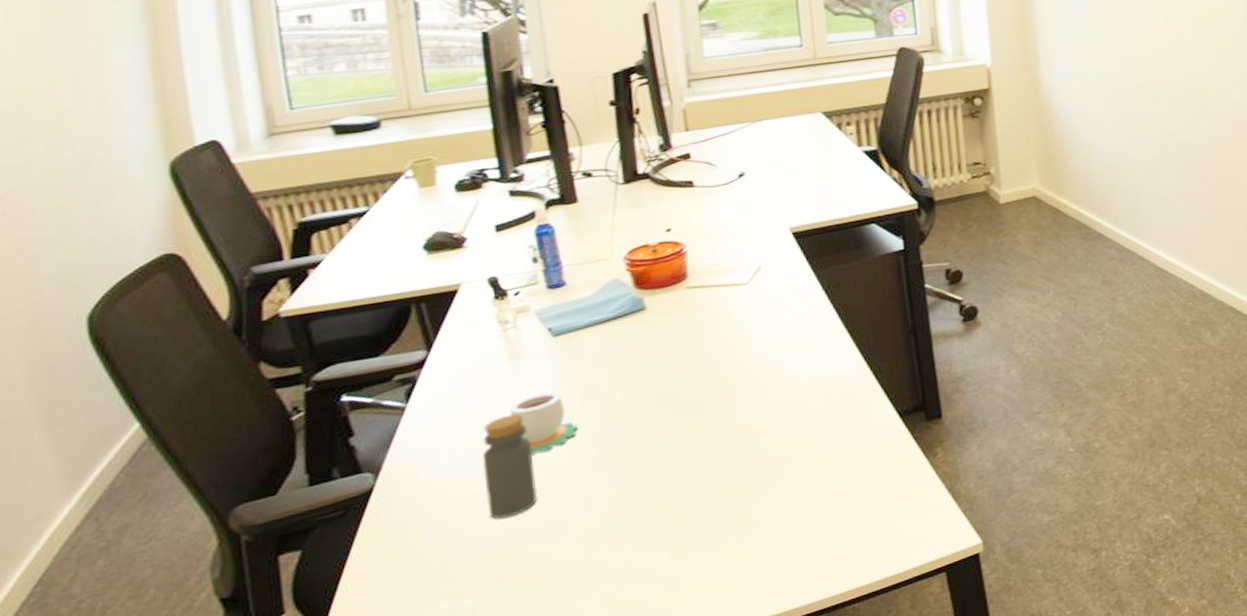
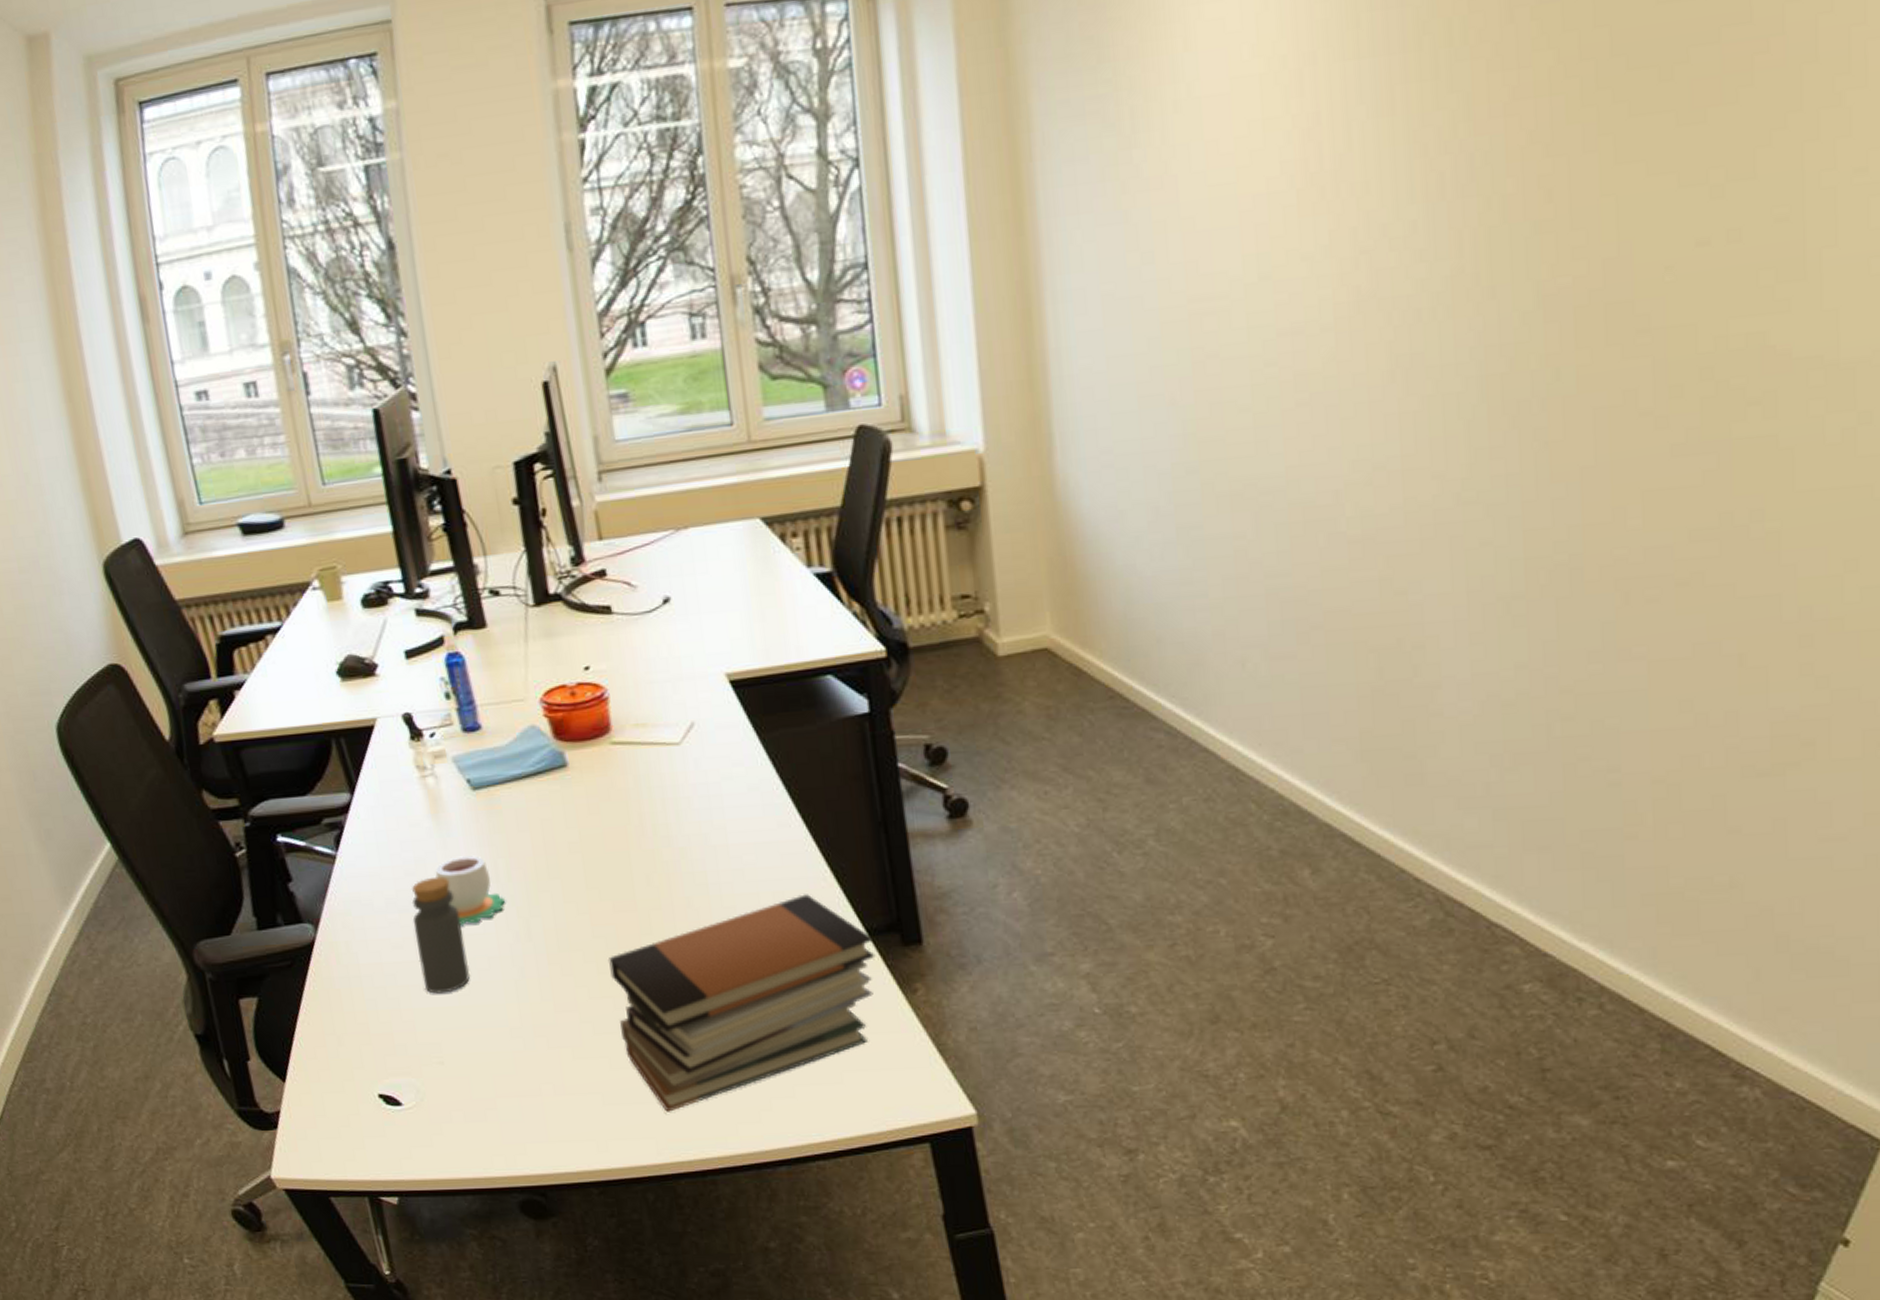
book stack: none [674,390,905,587] -> present [609,894,876,1112]

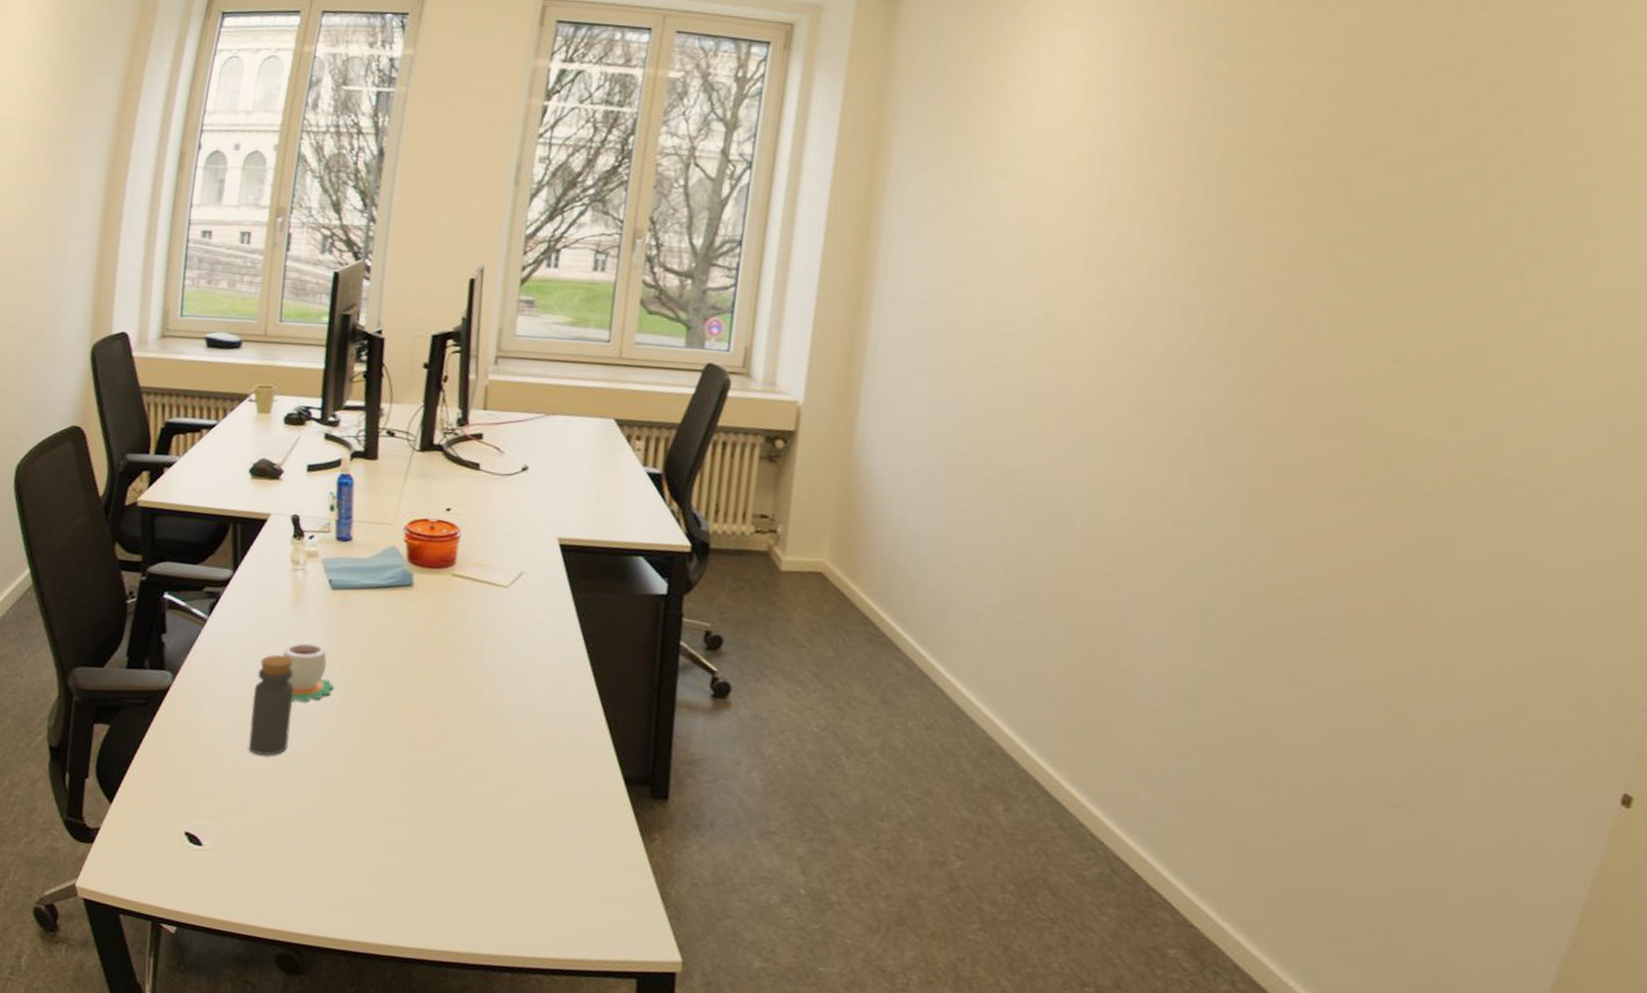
book stack: present [609,894,876,1112] -> none [399,735,629,902]

